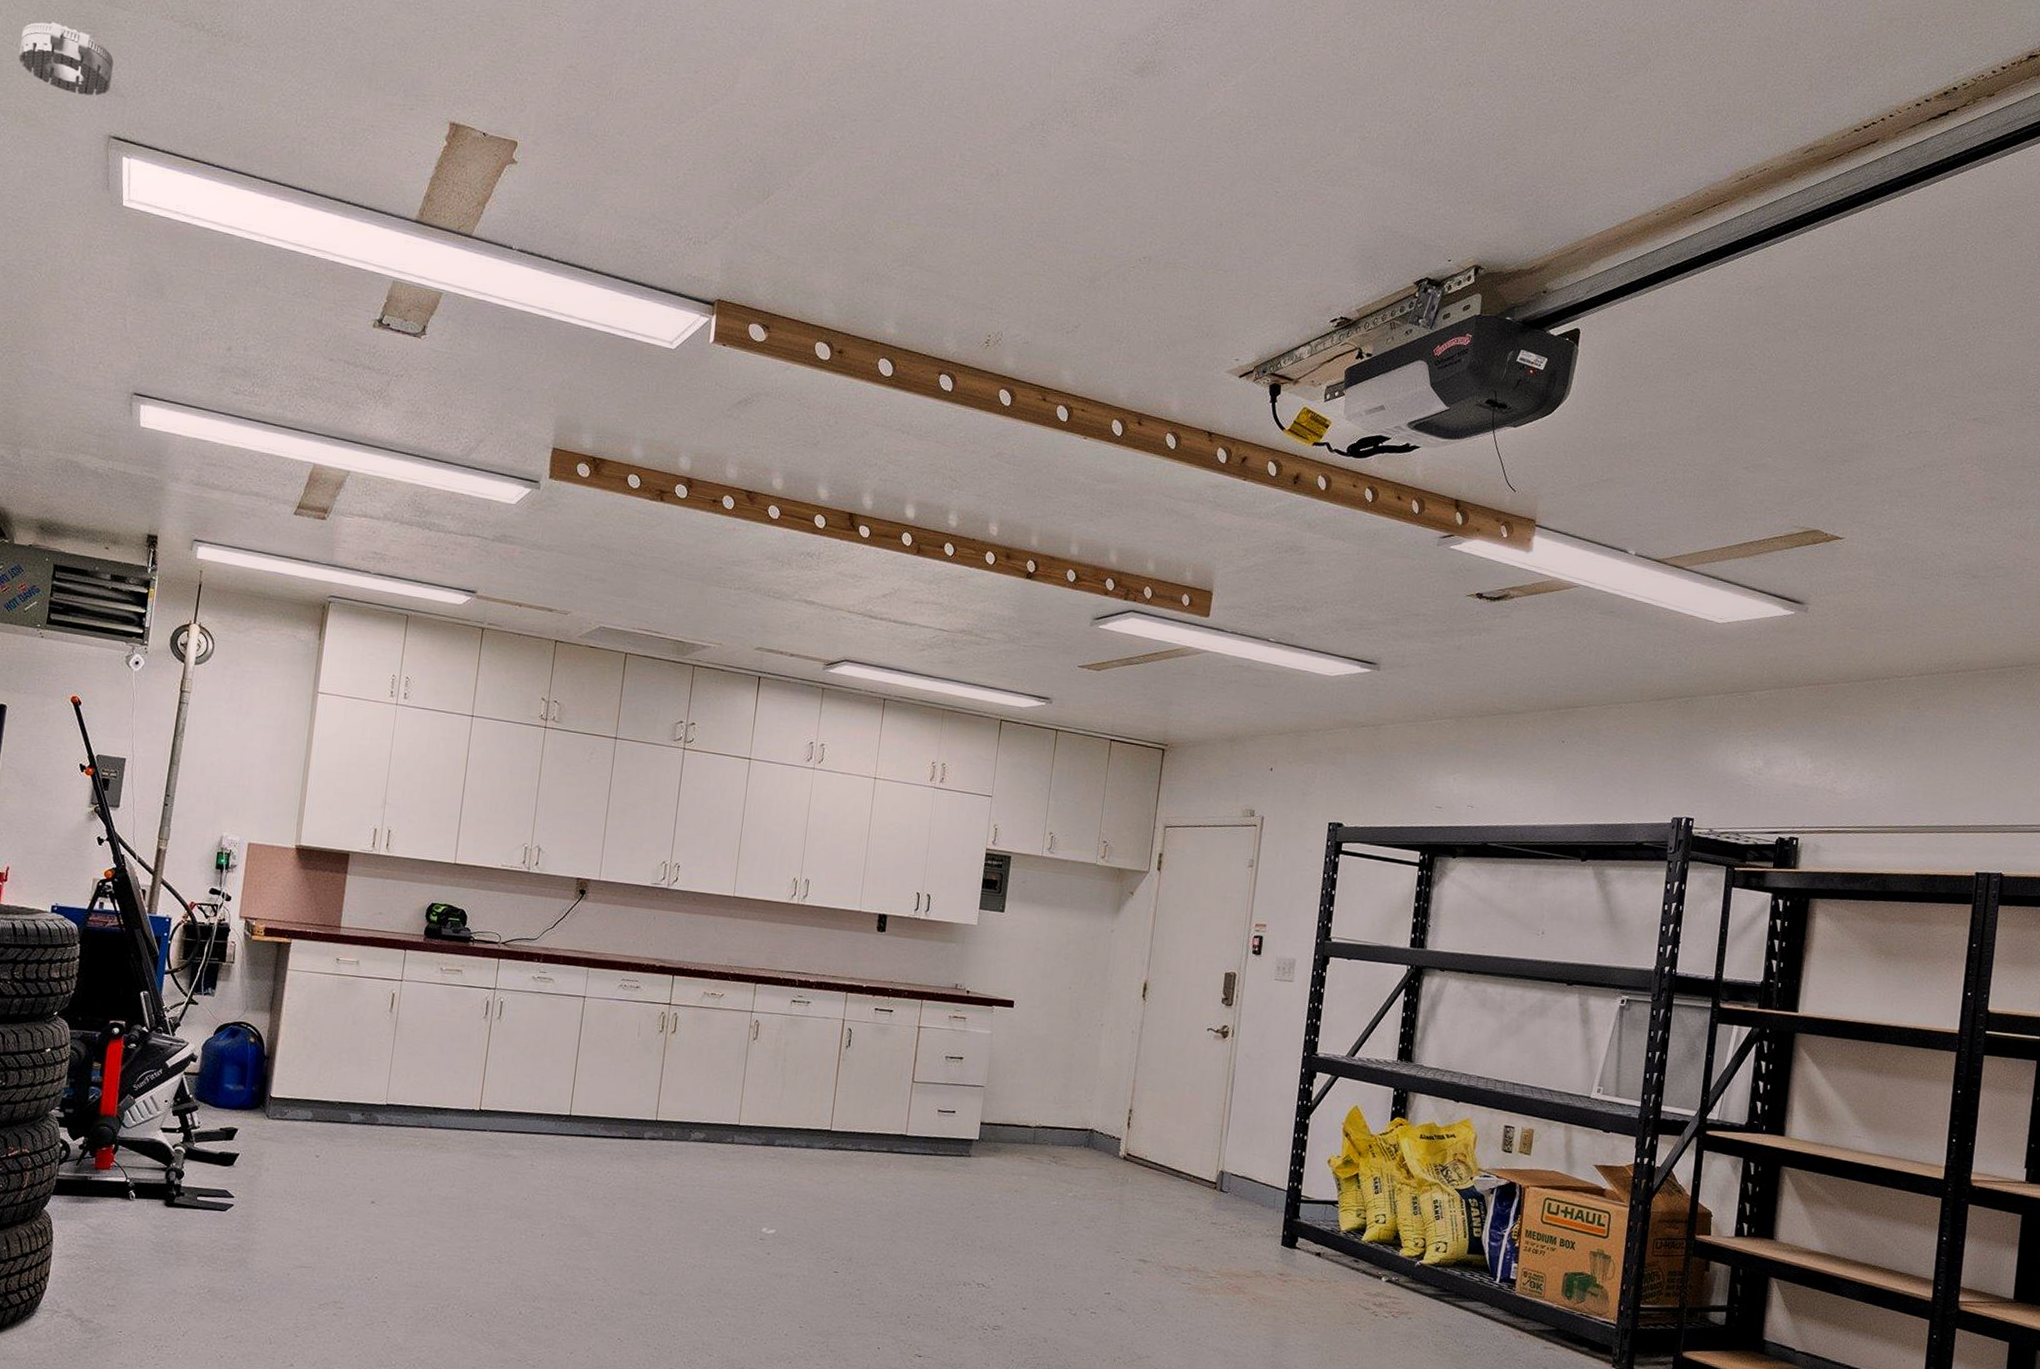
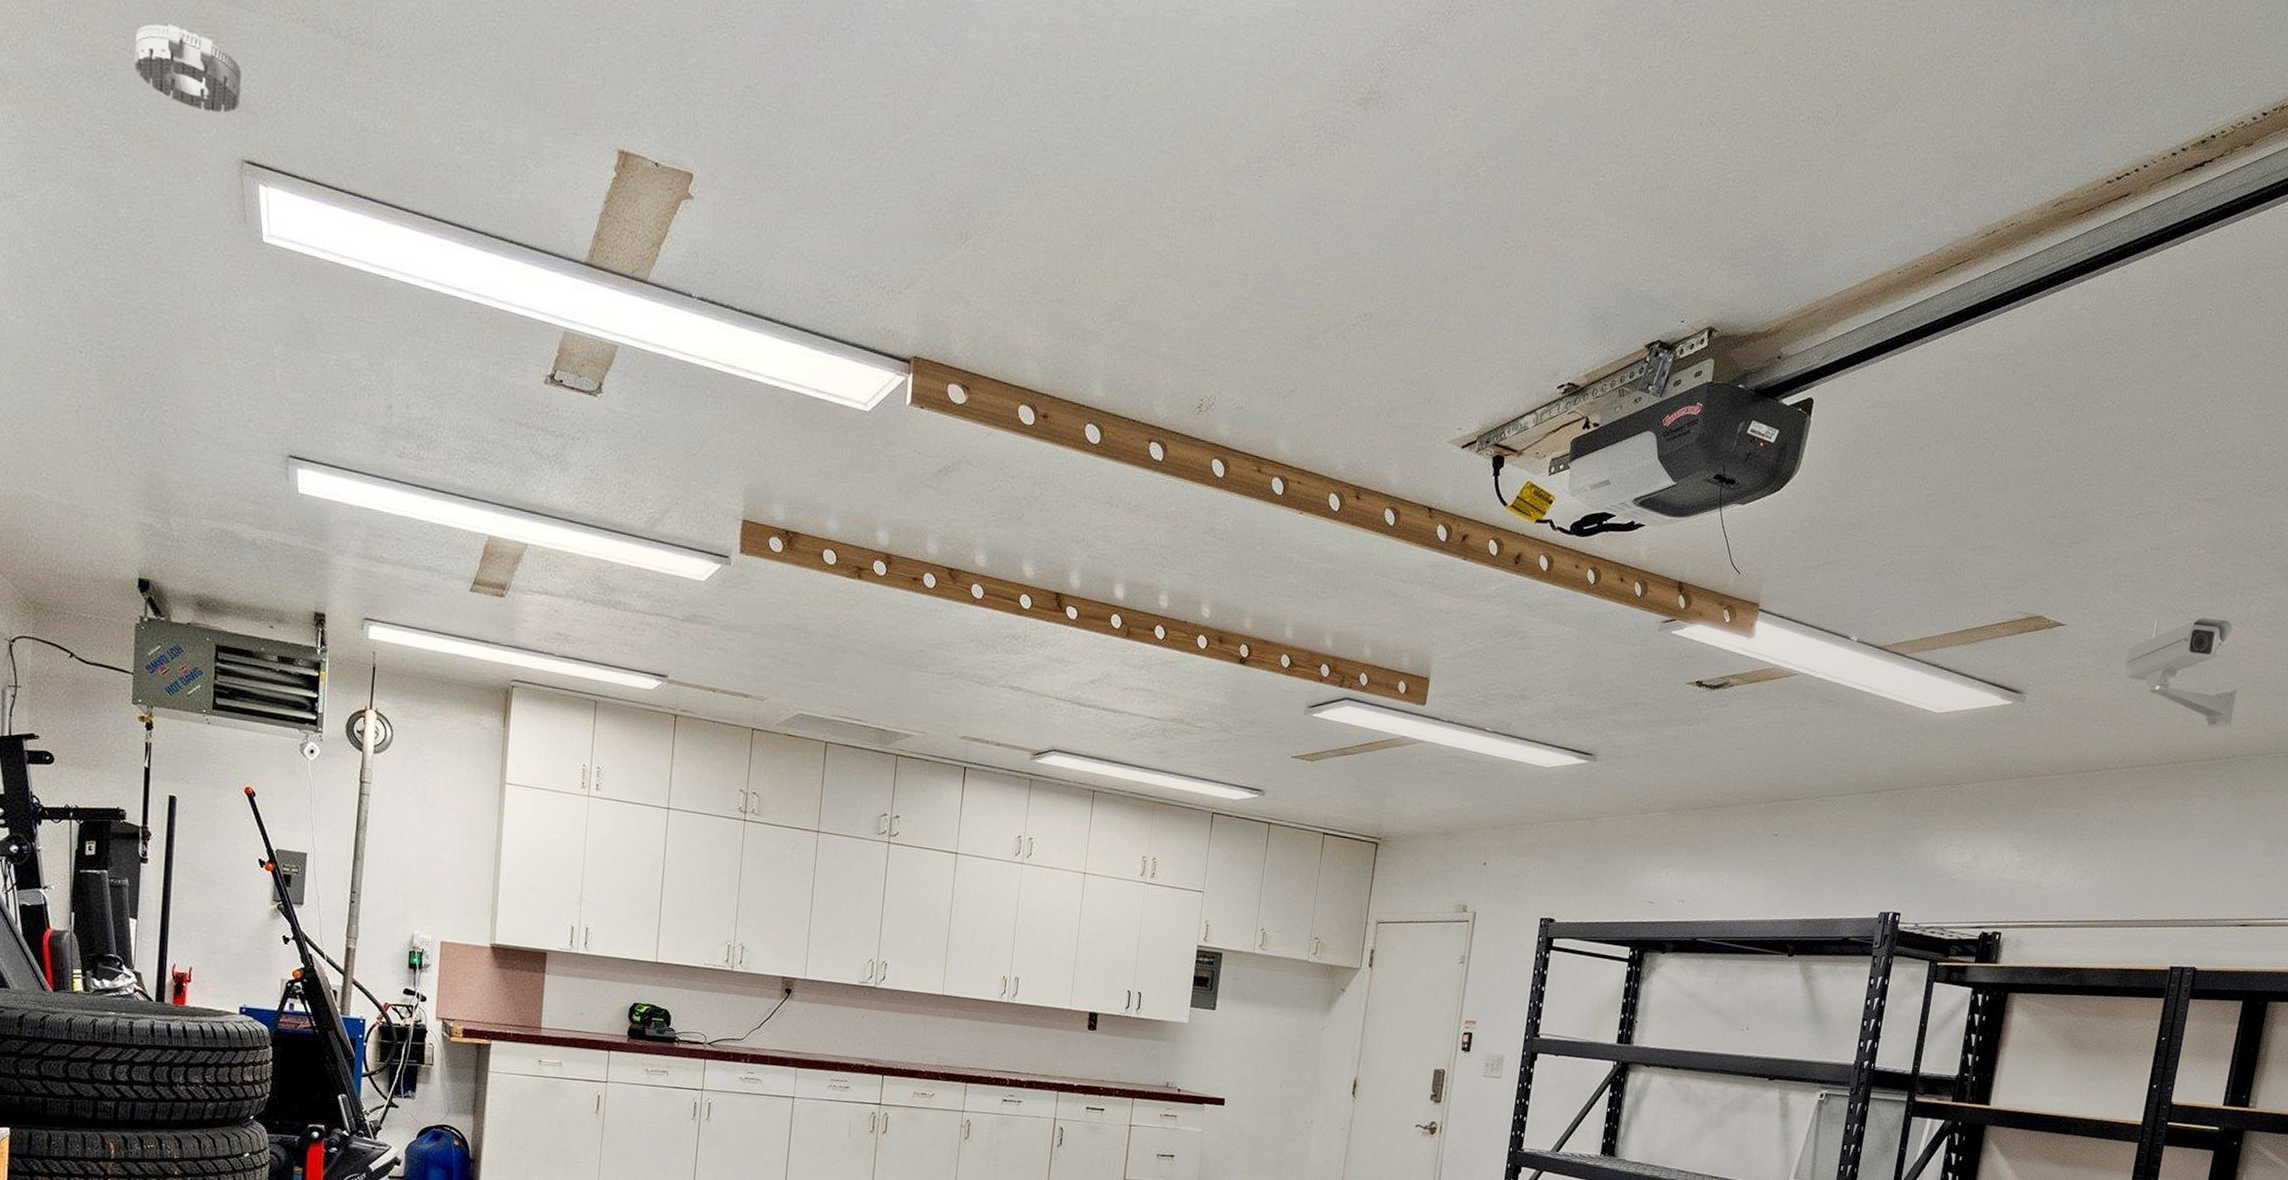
security camera: none [1905,531,2023,637] -> present [2124,618,2238,729]

